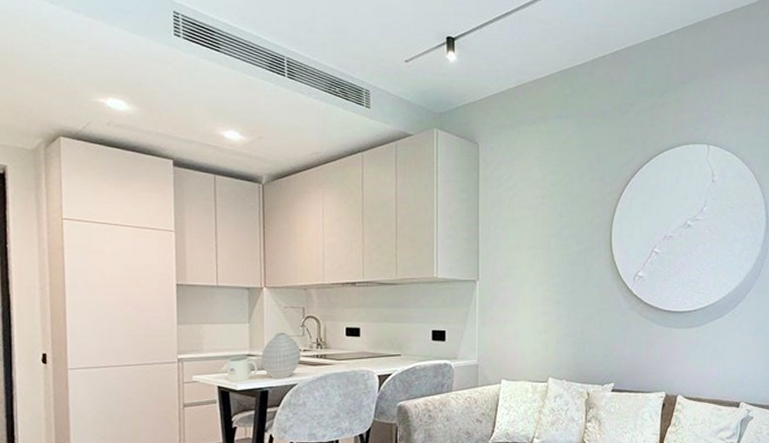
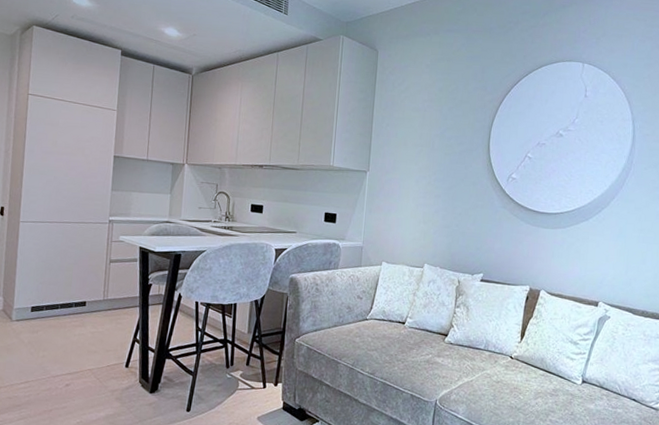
mug: present [226,355,258,383] -> none [148,221,174,246]
vase: present [261,332,301,379] -> none [177,204,211,245]

